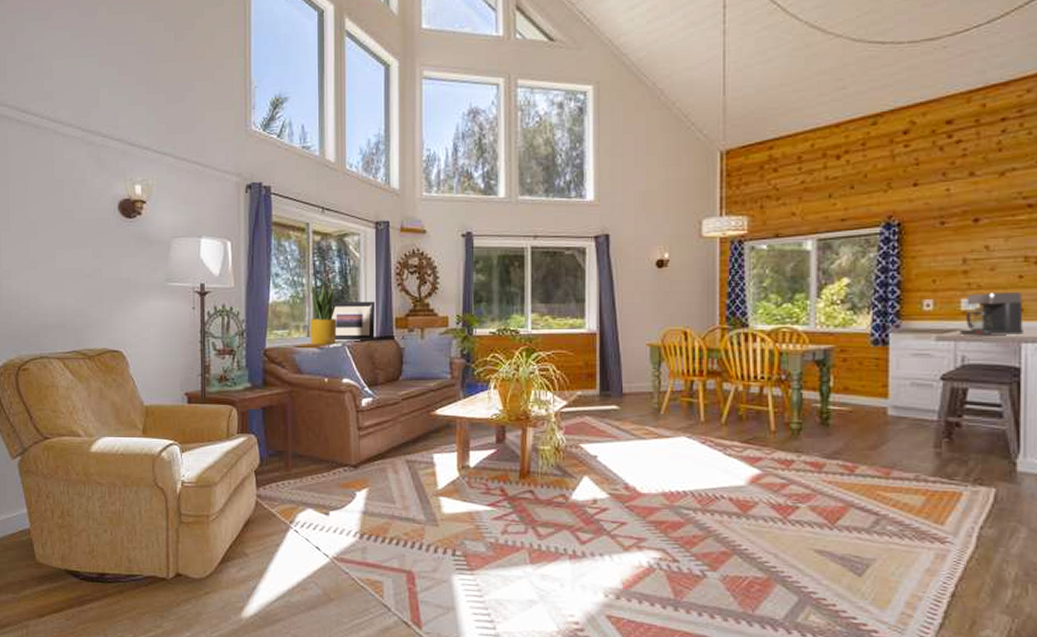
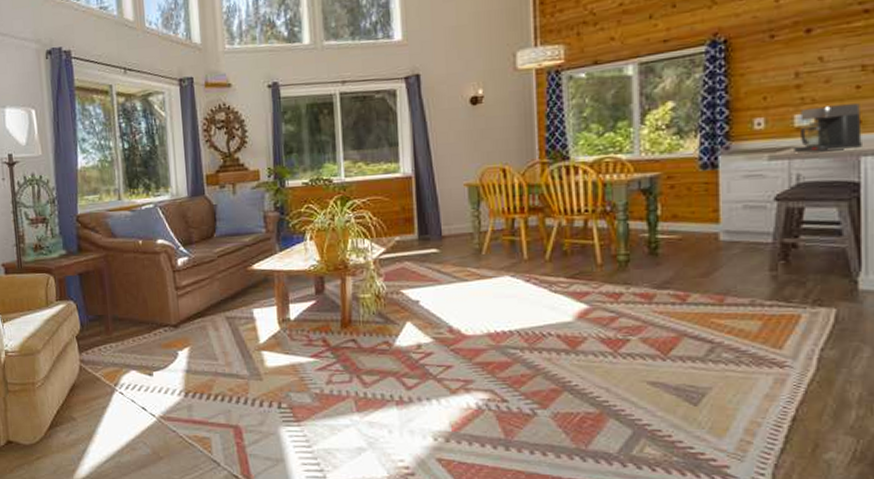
planter: present [310,285,338,345] -> none [117,146,148,208]
picture frame: present [331,301,375,341] -> none [140,160,186,202]

